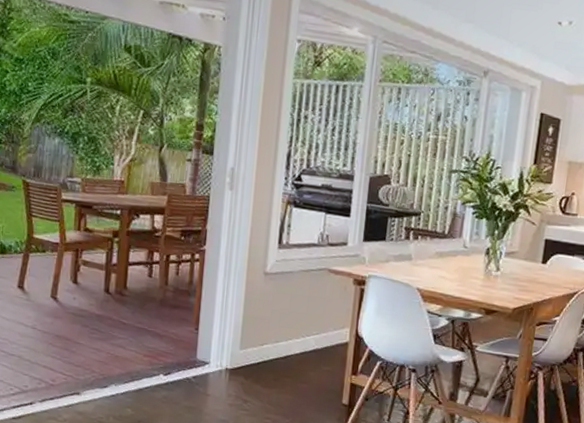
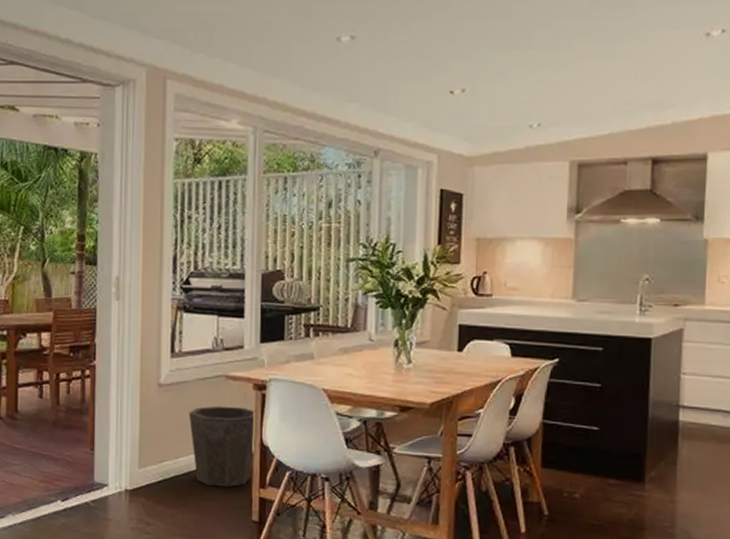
waste bin: none [291,296,354,372] -> present [188,406,256,487]

